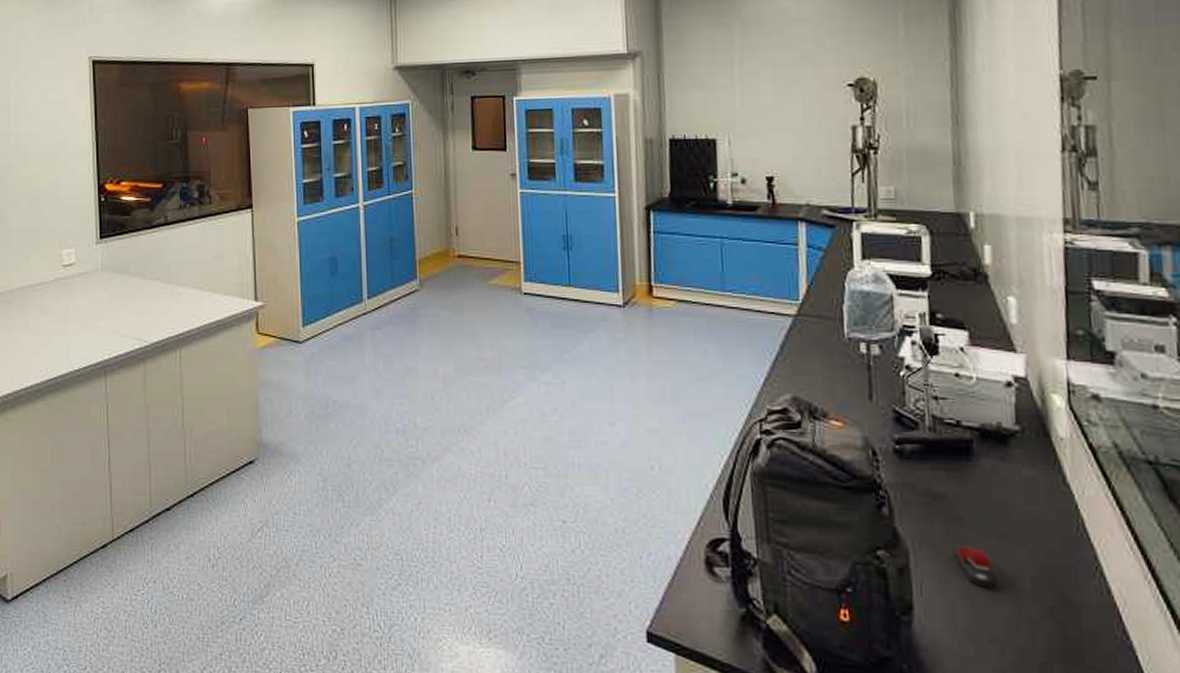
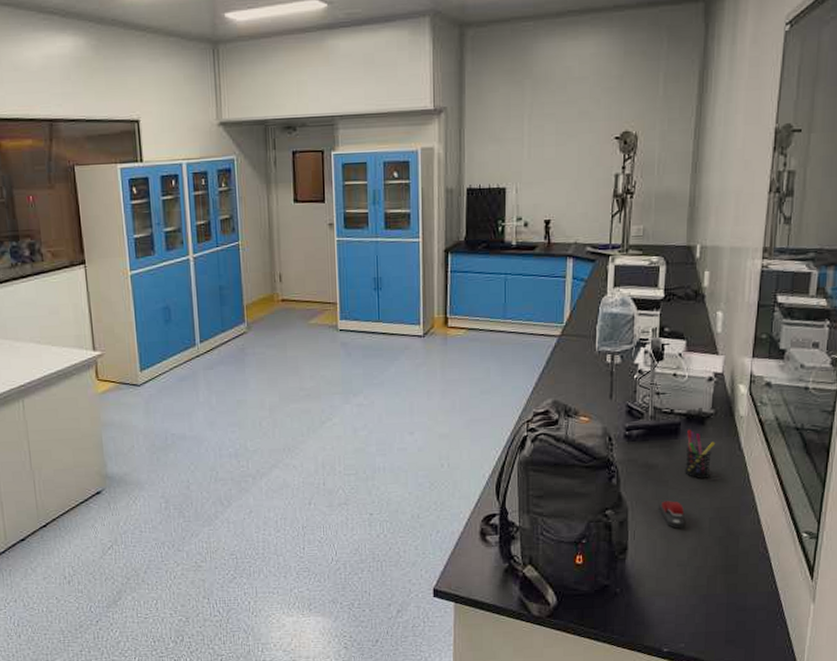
pen holder: none [983,450,1028,520] -> present [685,430,716,479]

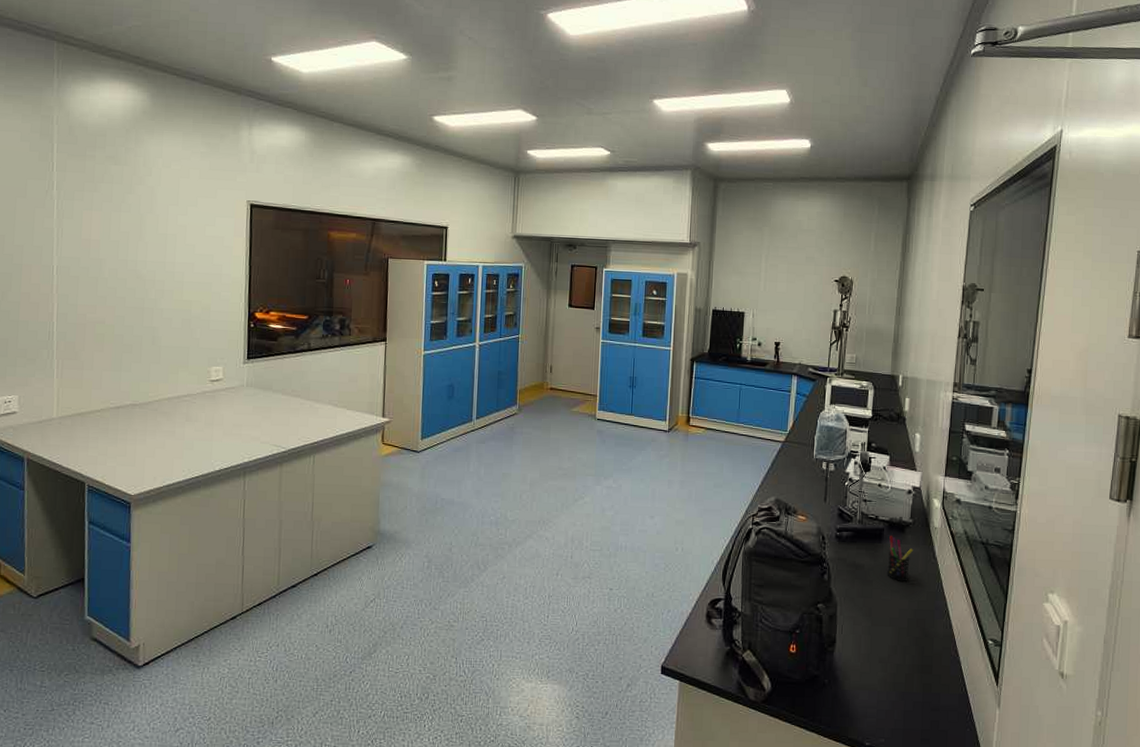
stapler: present [659,501,684,529] -> none [864,599,886,626]

